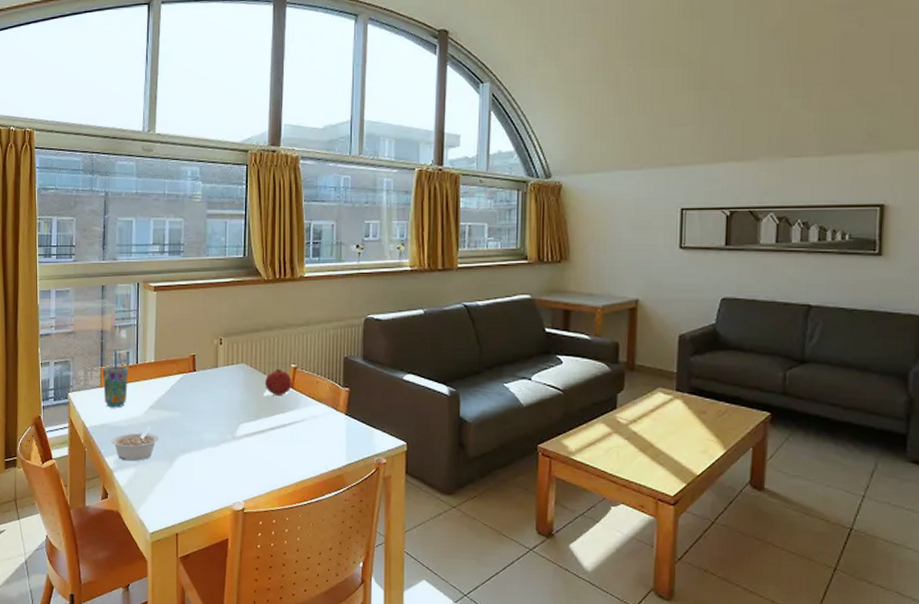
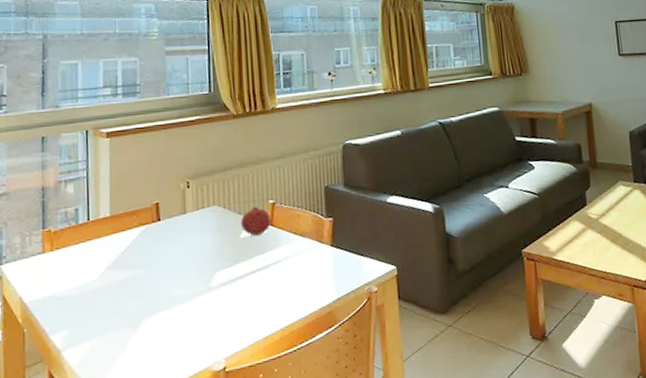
cup: present [103,349,129,408] -> none [45,207,78,276]
legume: present [111,426,159,462] -> none [57,290,119,336]

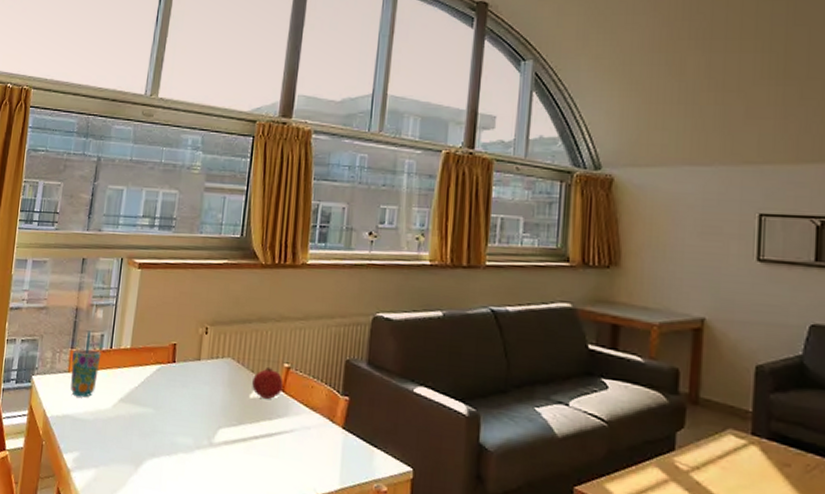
cup: none [45,207,78,276] -> present [70,331,101,397]

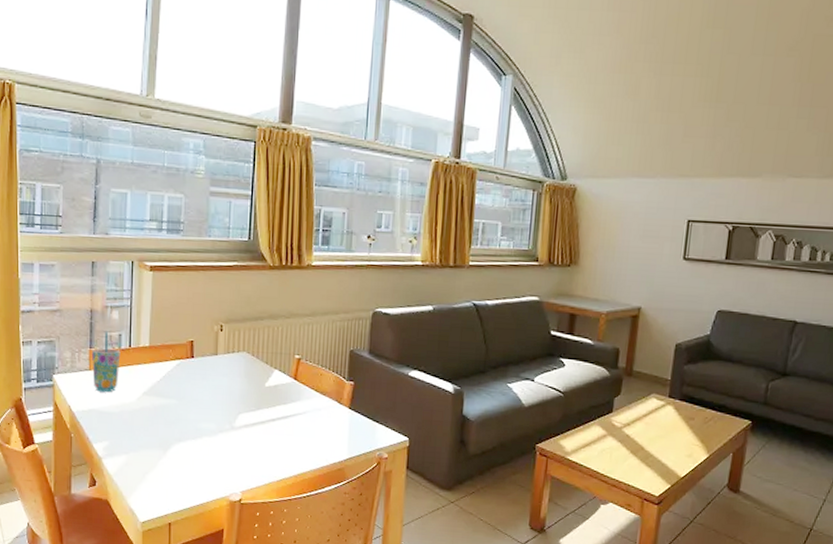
fruit: present [252,366,283,399] -> none [267,358,295,386]

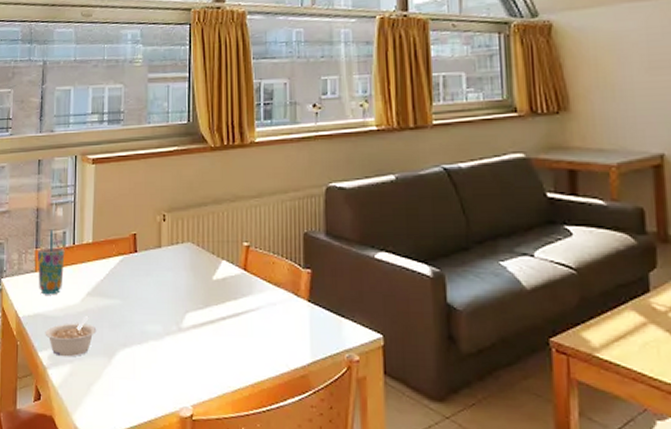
legume: none [100,413,152,449] -> present [45,316,97,357]

